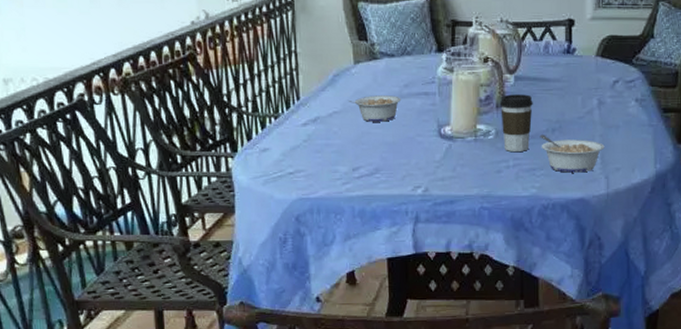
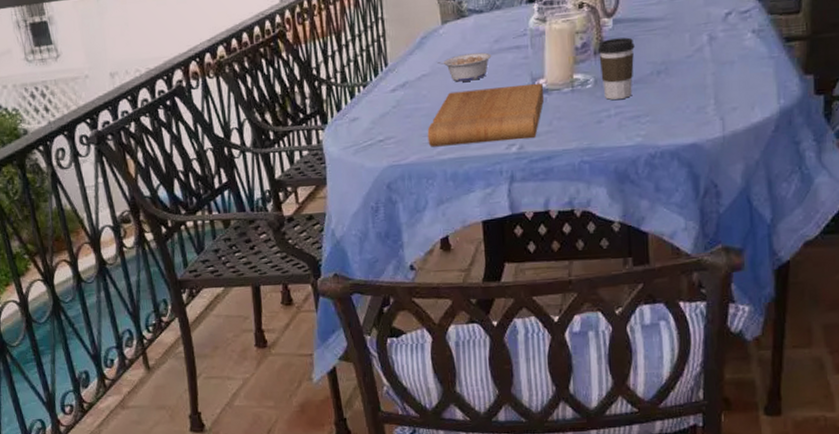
cutting board: none [337,130,449,183] -> present [427,82,545,147]
legume: present [539,135,605,173] -> none [643,78,718,118]

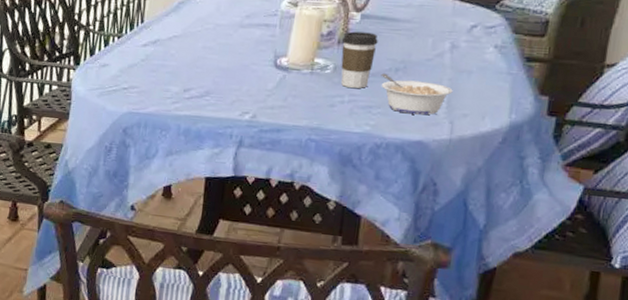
cutting board: present [427,82,545,147] -> none [168,55,285,110]
legume: present [437,52,492,82] -> none [190,23,242,49]
legume: none [643,78,718,118] -> present [381,73,453,115]

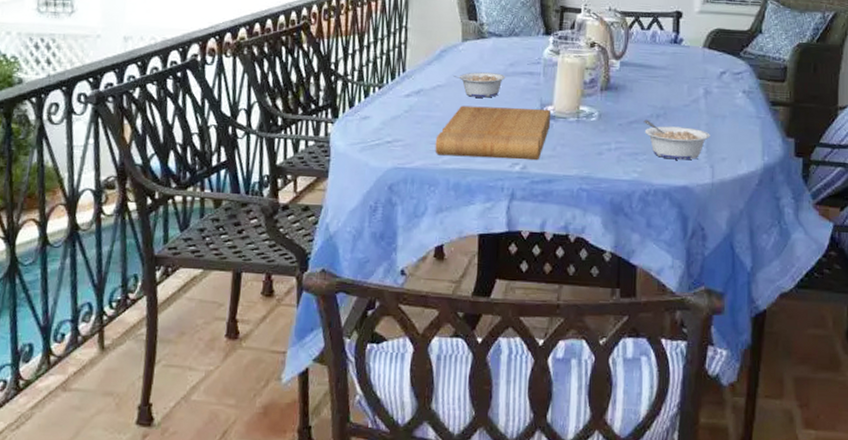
cutting board: none [168,55,285,110] -> present [435,105,552,161]
legume: none [190,23,242,49] -> present [453,72,506,98]
coffee cup: present [341,31,378,88] -> none [605,79,638,135]

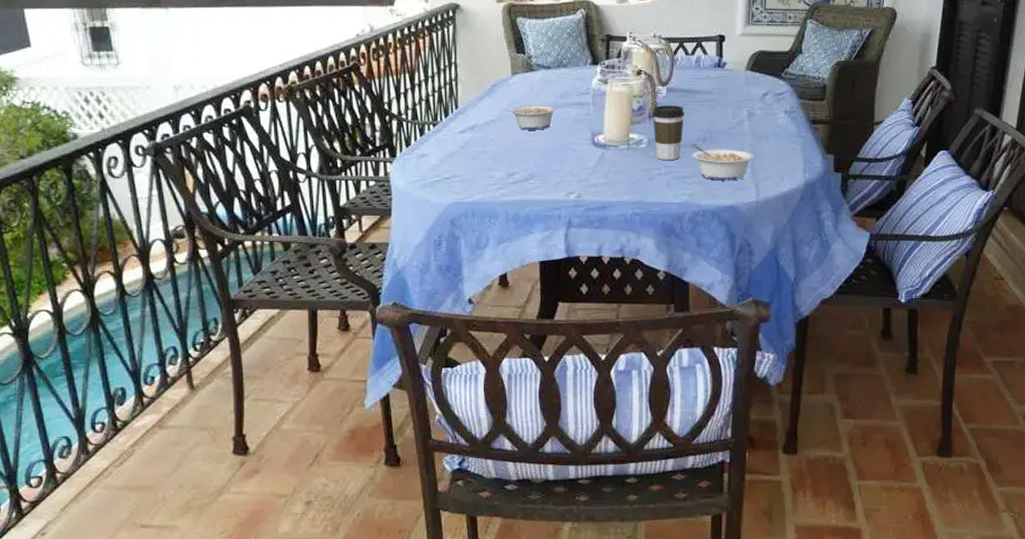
cutting board: present [435,105,552,161] -> none [492,138,603,189]
coffee cup: none [605,79,638,135] -> present [653,105,685,160]

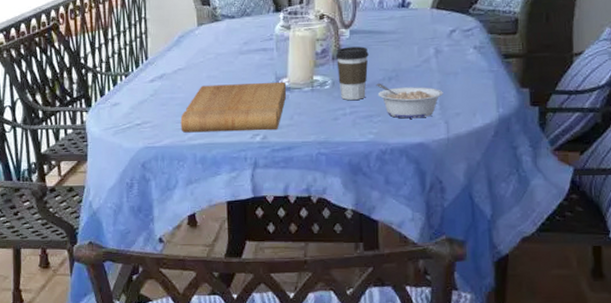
cutting board: none [492,138,603,189] -> present [180,81,287,133]
legume: present [506,105,557,130] -> none [192,52,241,77]

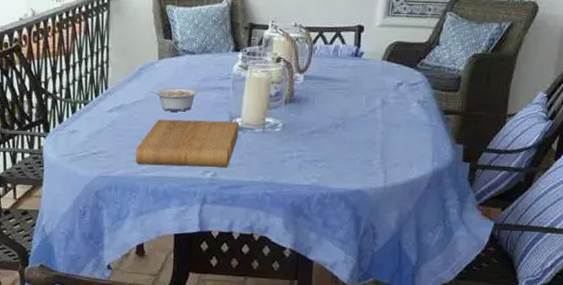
legume: none [192,52,241,77] -> present [151,88,199,112]
coffee cup: present [336,46,369,100] -> none [288,92,320,144]
legume: present [376,83,443,119] -> none [323,129,385,166]

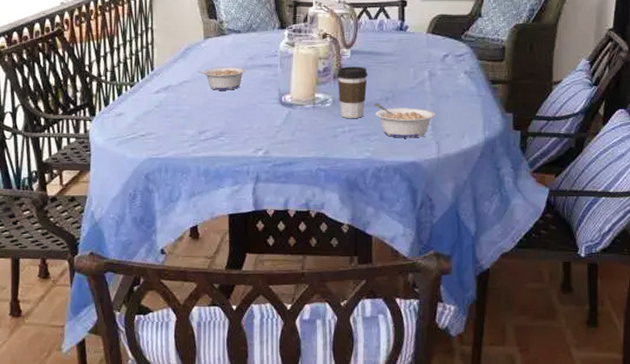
cutting board: present [135,119,240,168] -> none [185,98,289,146]
coffee cup: none [288,92,320,144] -> present [337,67,368,118]
legume: none [323,129,385,166] -> present [374,103,436,138]

